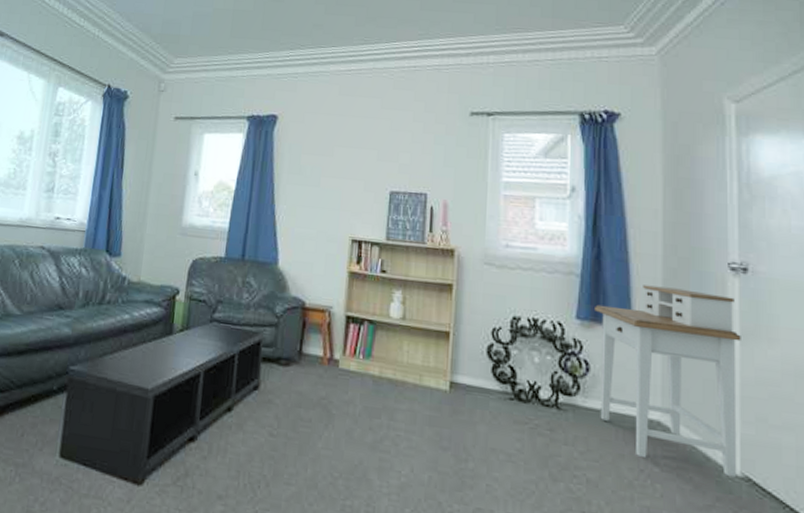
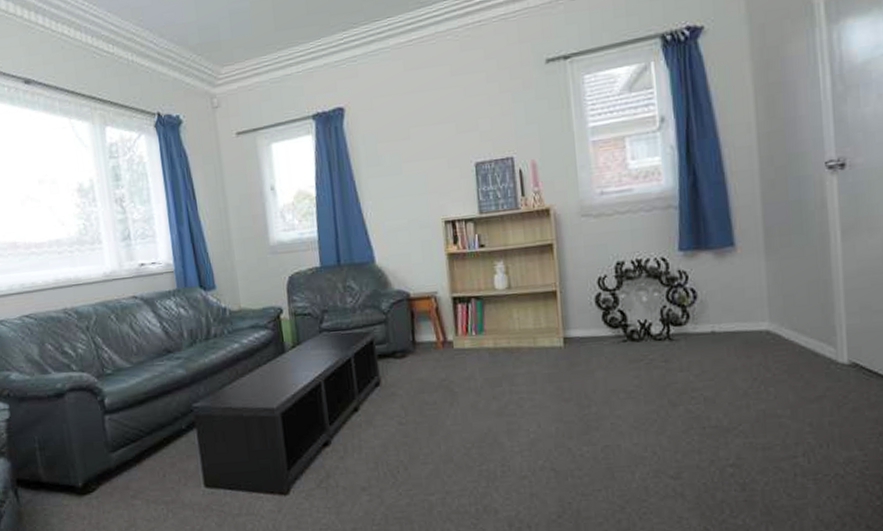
desk: present [595,285,741,478] -> none [696,196,845,368]

